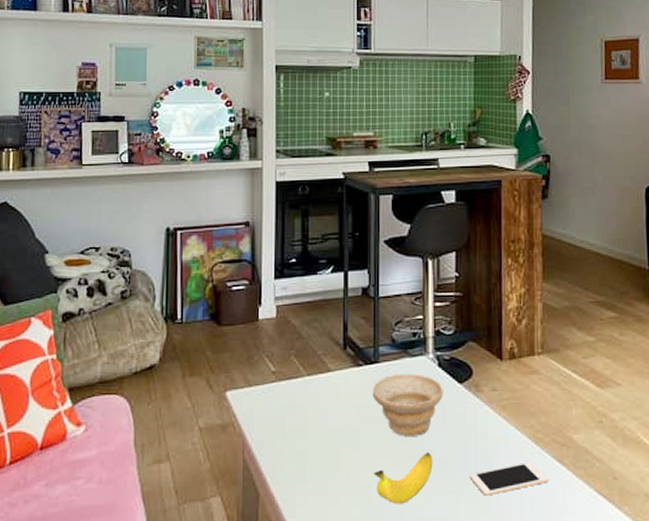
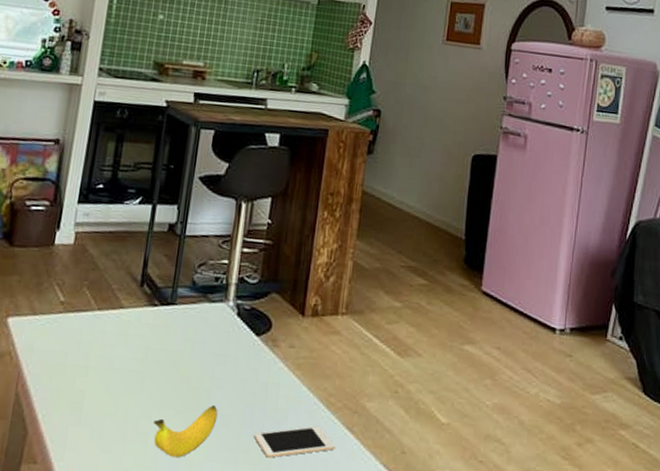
bowl: present [372,373,443,436] -> none [163,318,239,387]

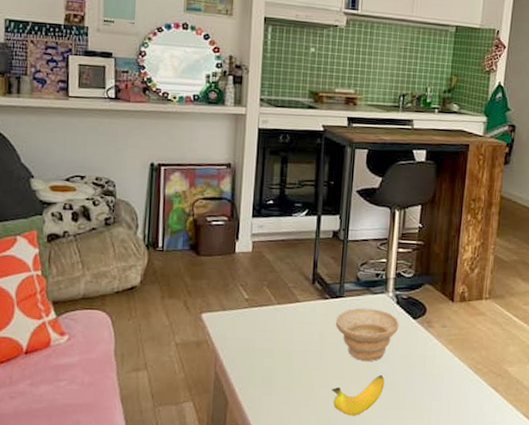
bowl: none [163,318,239,387] -> present [335,308,399,361]
cell phone: present [253,425,335,458] -> none [415,387,483,413]

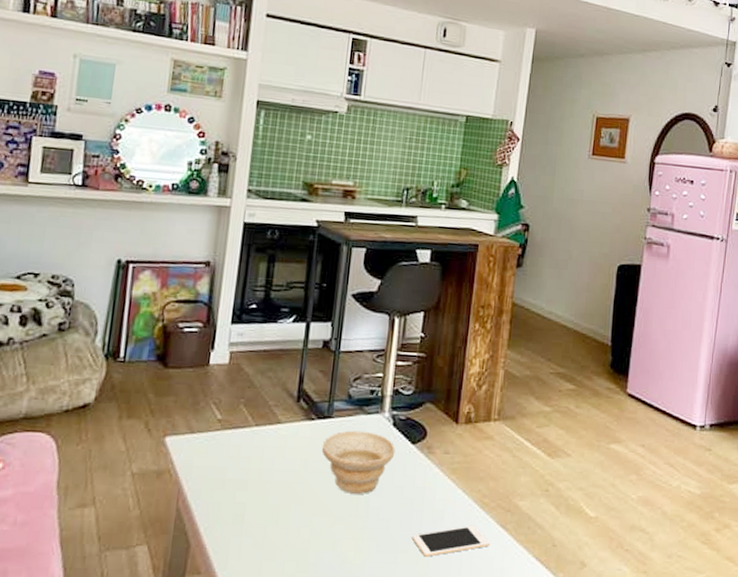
banana: present [332,375,385,416] -> none [314,511,377,562]
cell phone: none [415,387,483,413] -> present [411,525,490,557]

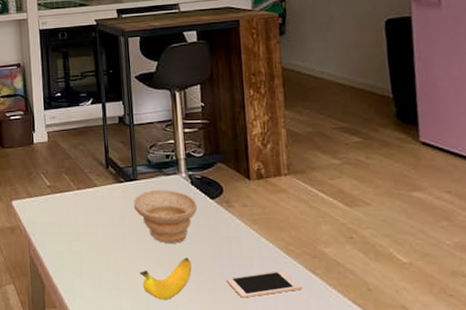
banana: none [314,511,377,562] -> present [140,258,192,301]

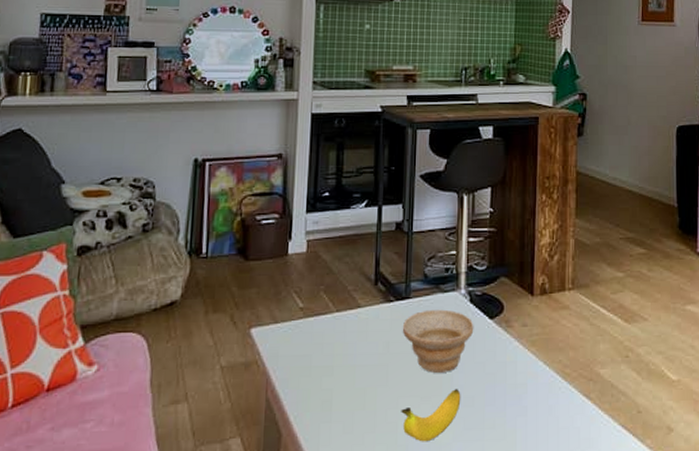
cell phone: present [226,270,302,298] -> none [497,396,575,432]

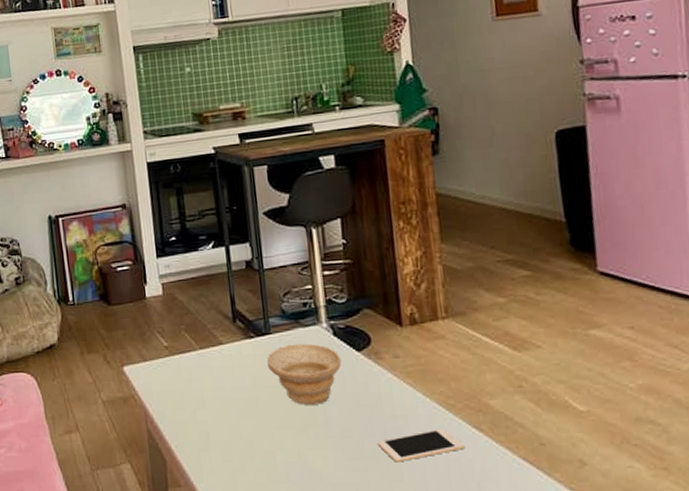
banana: present [401,389,461,442] -> none [277,421,337,471]
cell phone: none [497,396,575,432] -> present [377,428,466,463]

